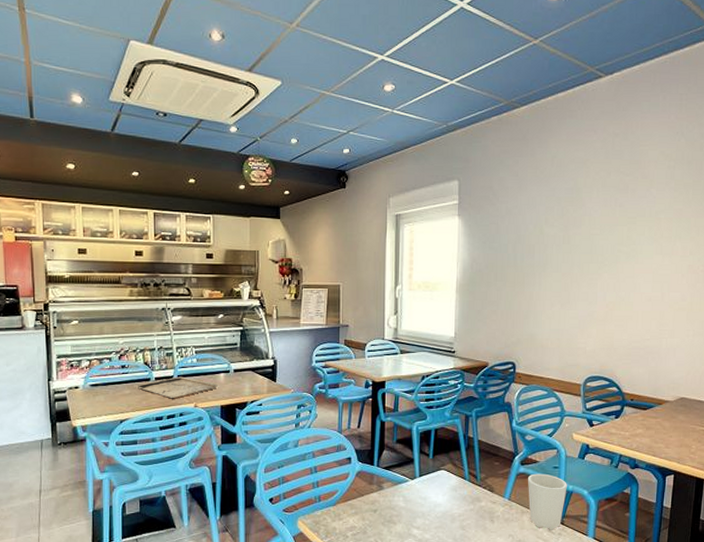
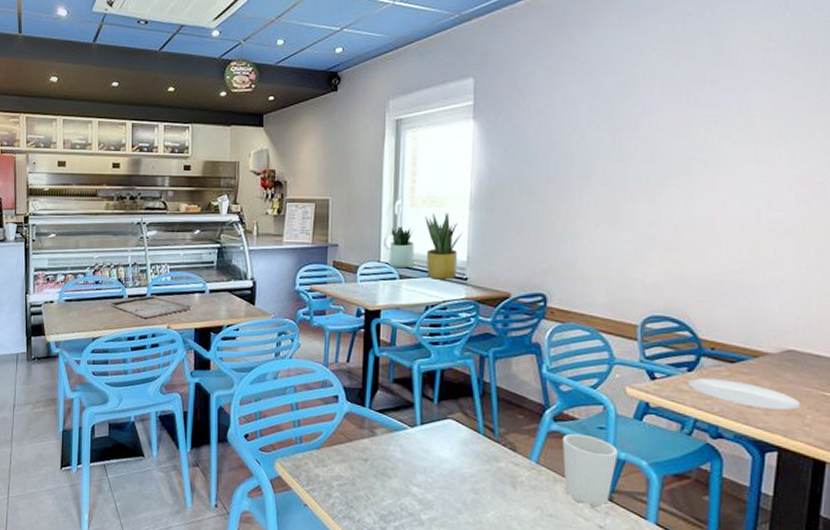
planter: none [391,308,414,345] -> present [388,226,417,269]
planter: none [420,295,451,353] -> present [424,212,463,280]
plate: none [616,423,689,443] -> present [689,378,800,411]

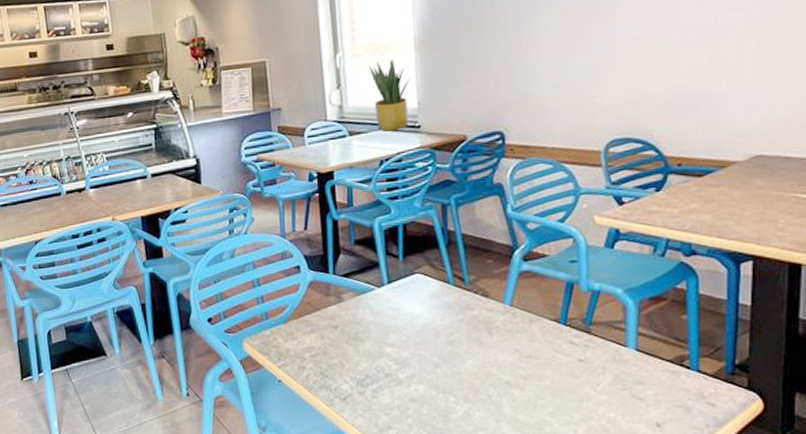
tray: present [107,295,195,319] -> none [45,187,138,214]
planter: present [388,226,417,269] -> none [334,80,366,125]
cup: present [562,433,618,507] -> none [533,270,592,342]
plate: present [689,378,800,411] -> none [658,194,772,220]

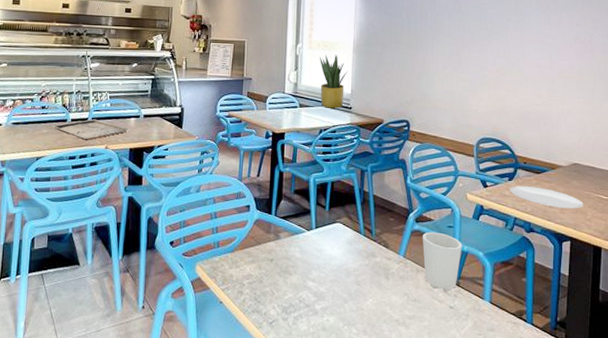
tray: none [45,187,138,214] -> present [52,119,130,140]
cup: none [533,270,592,342] -> present [422,232,462,291]
plate: none [658,194,772,220] -> present [510,186,584,209]

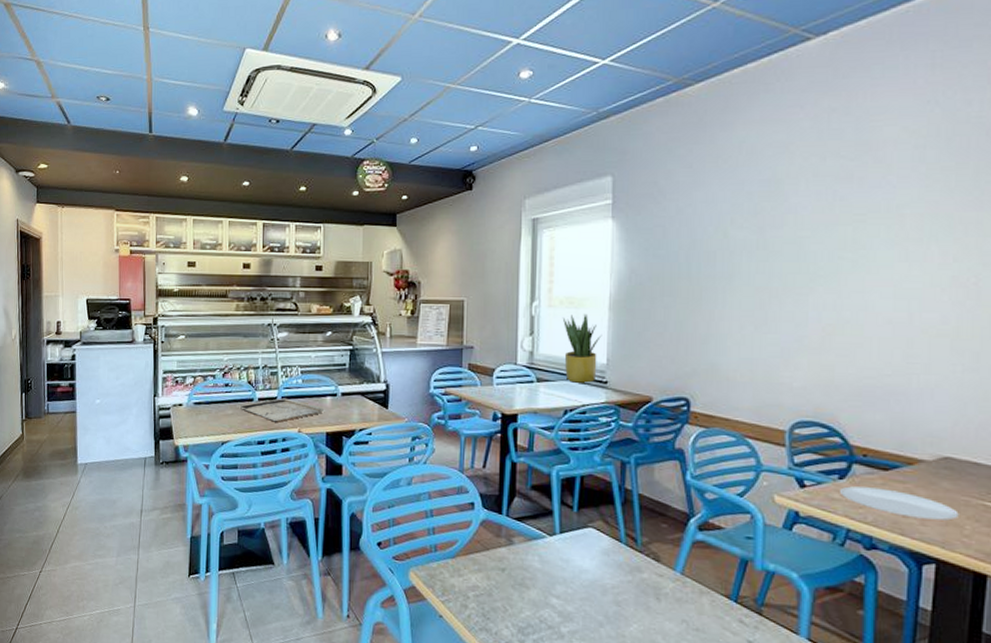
cup: present [422,232,462,291] -> none [707,543,767,621]

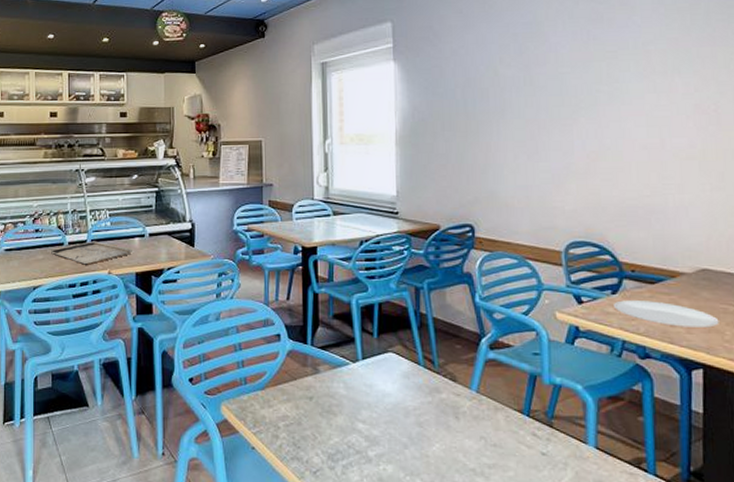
planter: present [562,313,602,383] -> none [353,149,391,214]

